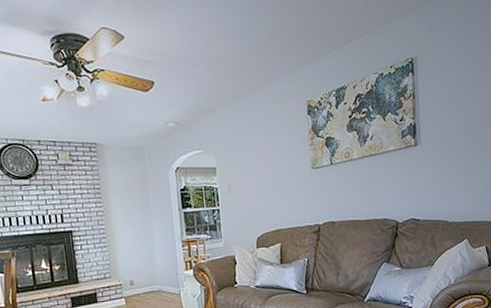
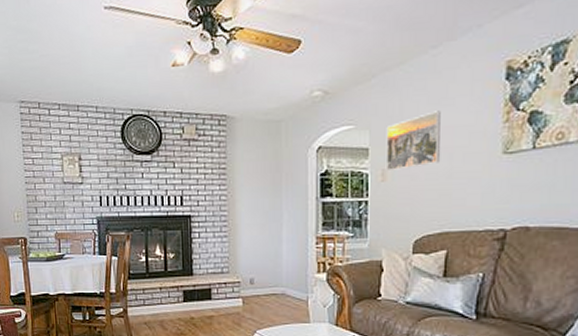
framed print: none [227,137,270,186] -> present [386,110,441,172]

